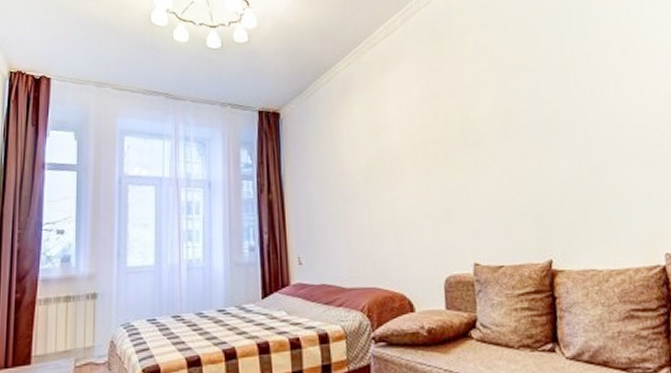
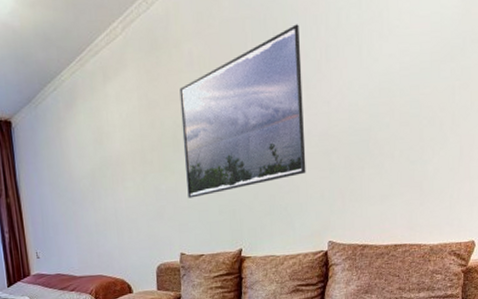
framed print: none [465,14,625,198] -> present [179,24,306,198]

